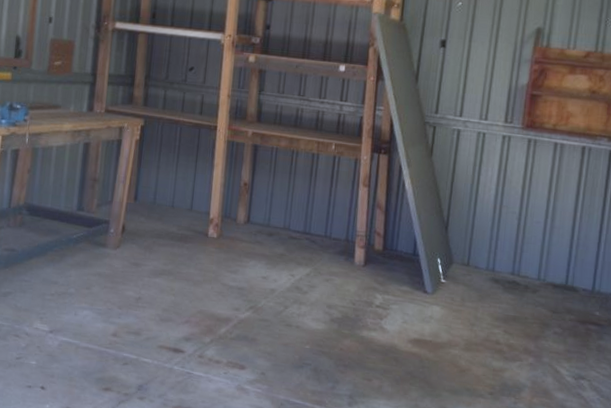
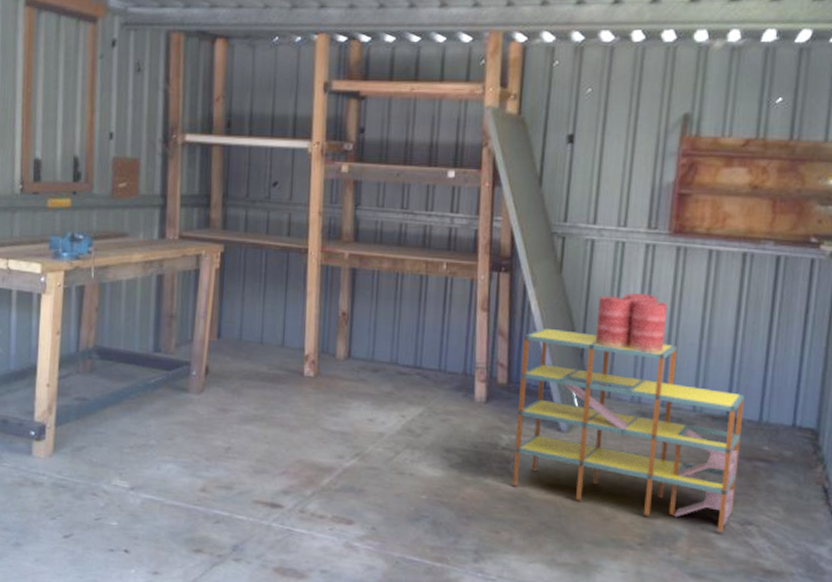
storage shelf: none [383,203,581,385] -> present [511,327,745,533]
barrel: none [458,176,520,229] -> present [595,293,668,353]

